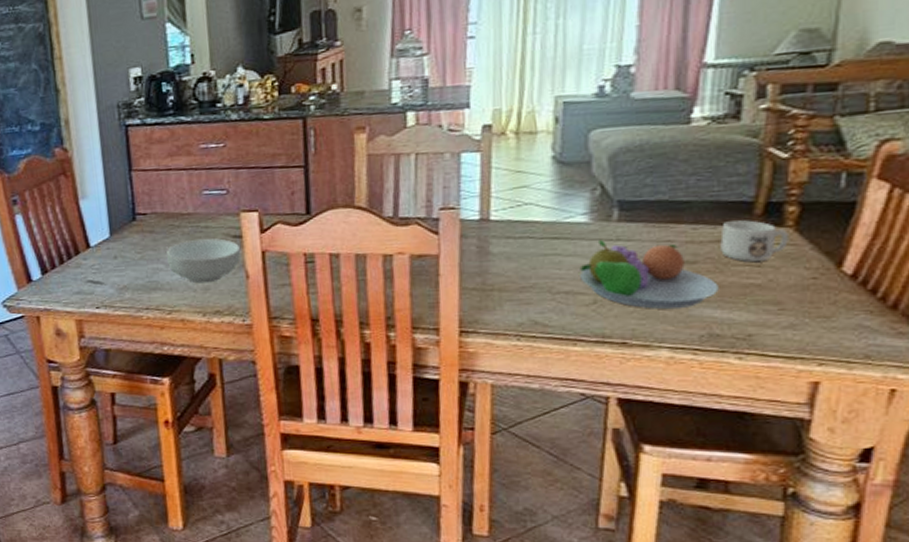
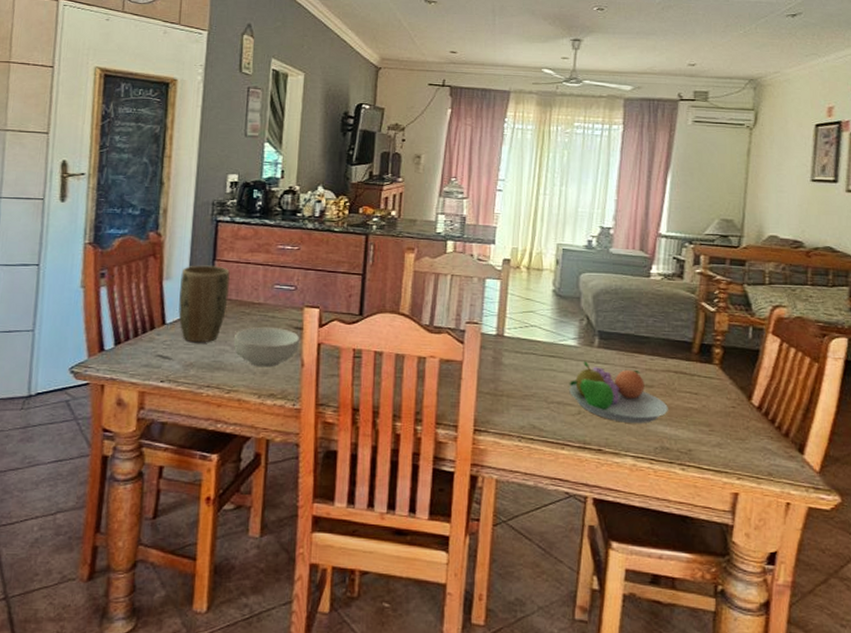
plant pot: none [97,177,154,263] -> present [178,265,230,342]
mug: present [720,220,788,262] -> none [670,356,716,390]

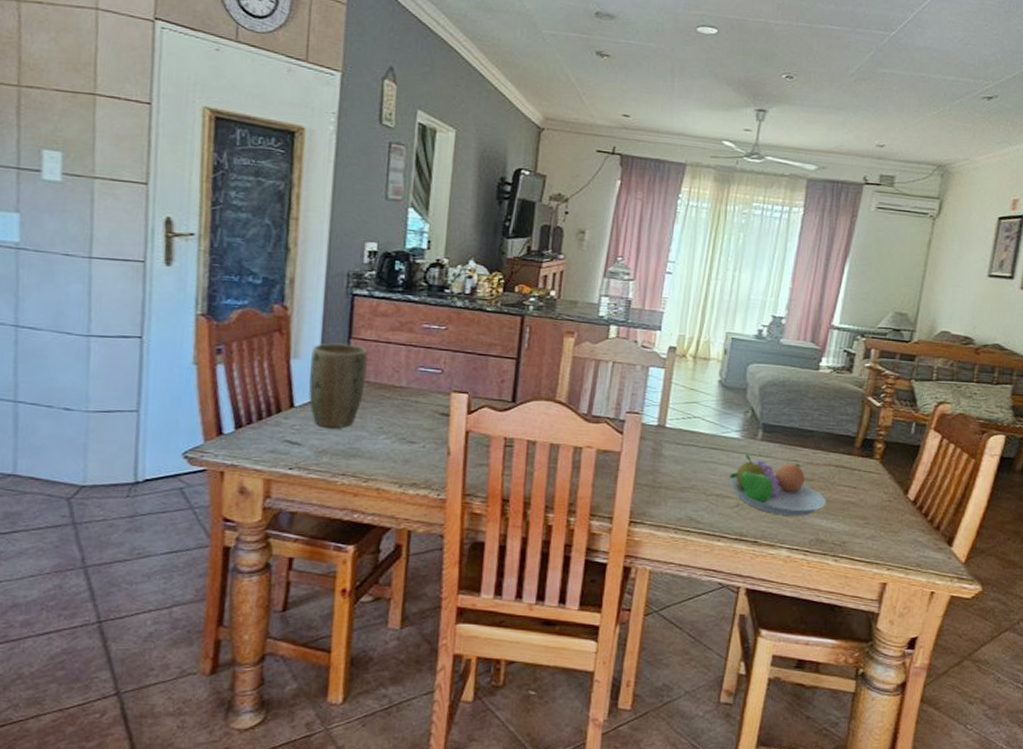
cereal bowl: present [233,326,299,368] -> none [371,412,445,456]

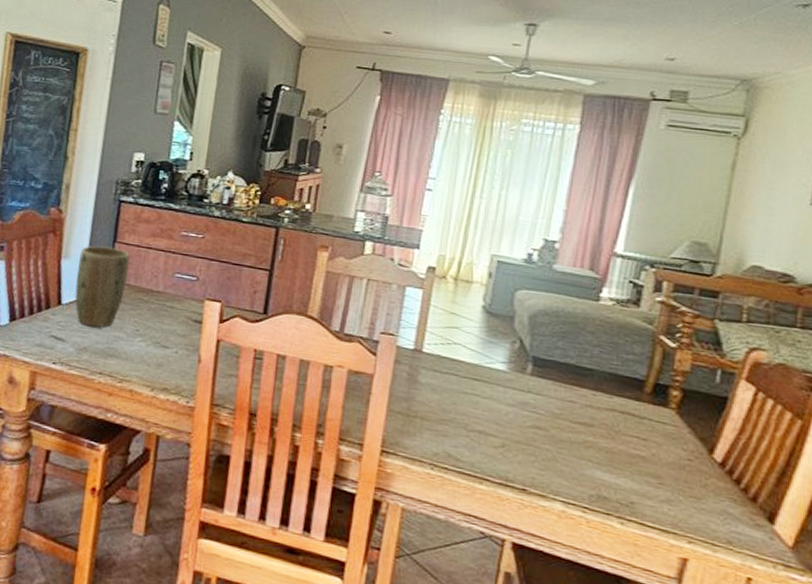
fruit bowl: present [729,454,826,516] -> none [493,389,610,467]

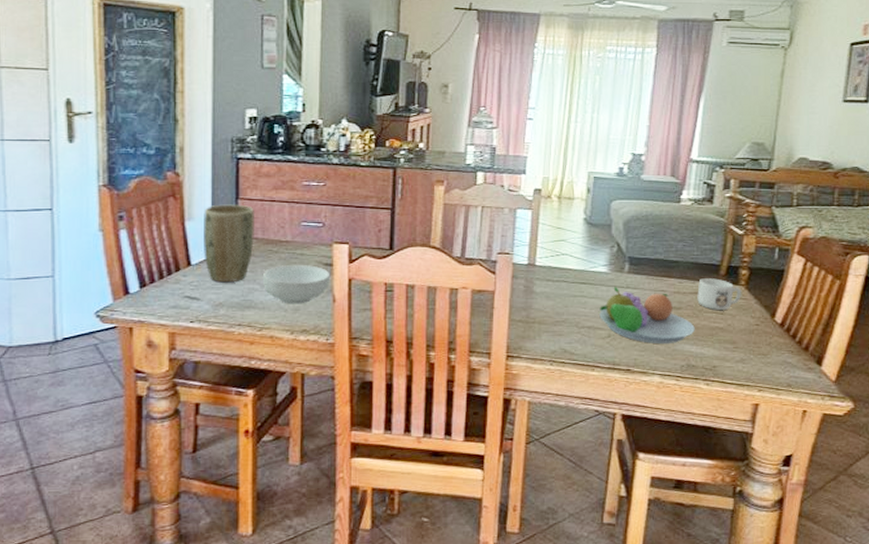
cereal bowl: none [129,316,198,360] -> present [262,264,329,304]
fruit bowl: none [493,389,610,467] -> present [599,287,695,343]
mug: none [614,393,671,436] -> present [697,278,741,310]

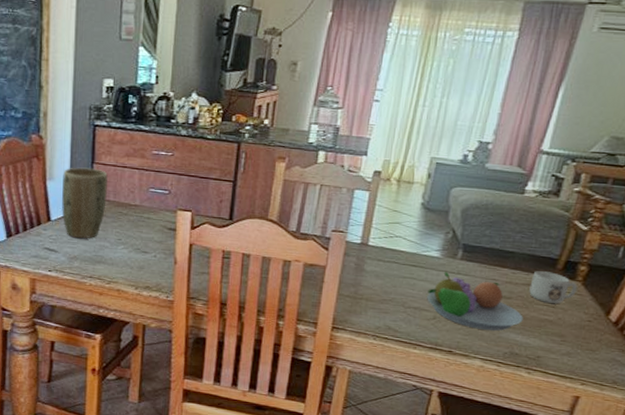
cereal bowl: present [262,264,329,304] -> none [112,226,172,263]

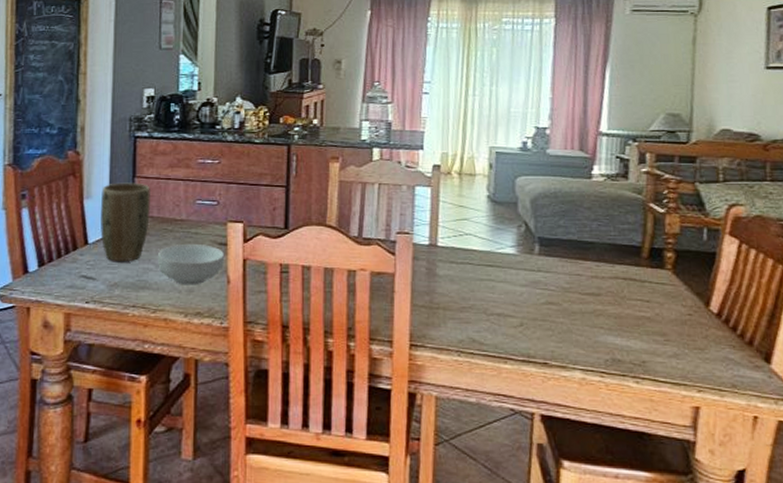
cereal bowl: none [112,226,172,263] -> present [157,243,224,285]
fruit bowl: present [427,272,523,331] -> none [509,270,618,334]
mug: present [529,271,577,304] -> none [618,261,669,297]

